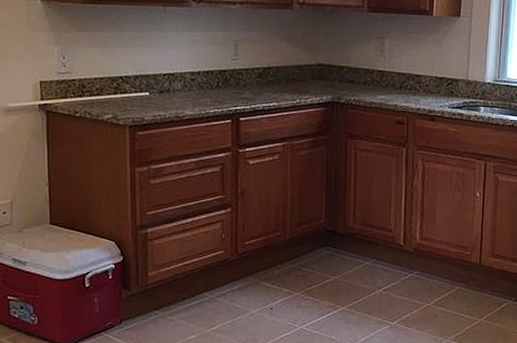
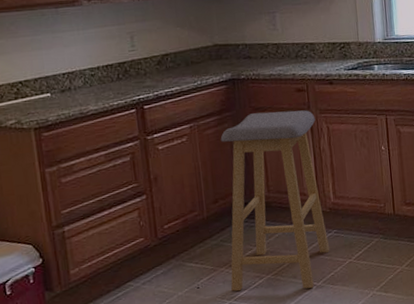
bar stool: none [303,140,412,327] -> present [220,110,330,291]

